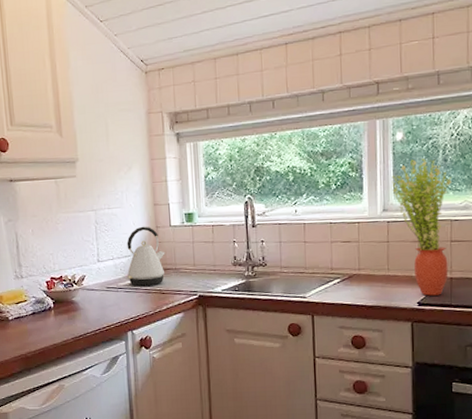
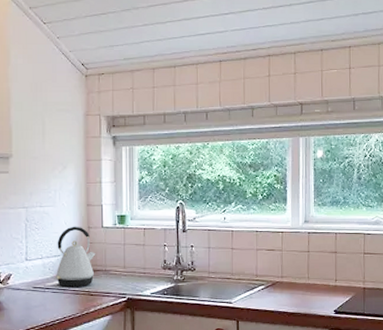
potted plant: present [392,159,452,296] -> none [312,176,365,304]

